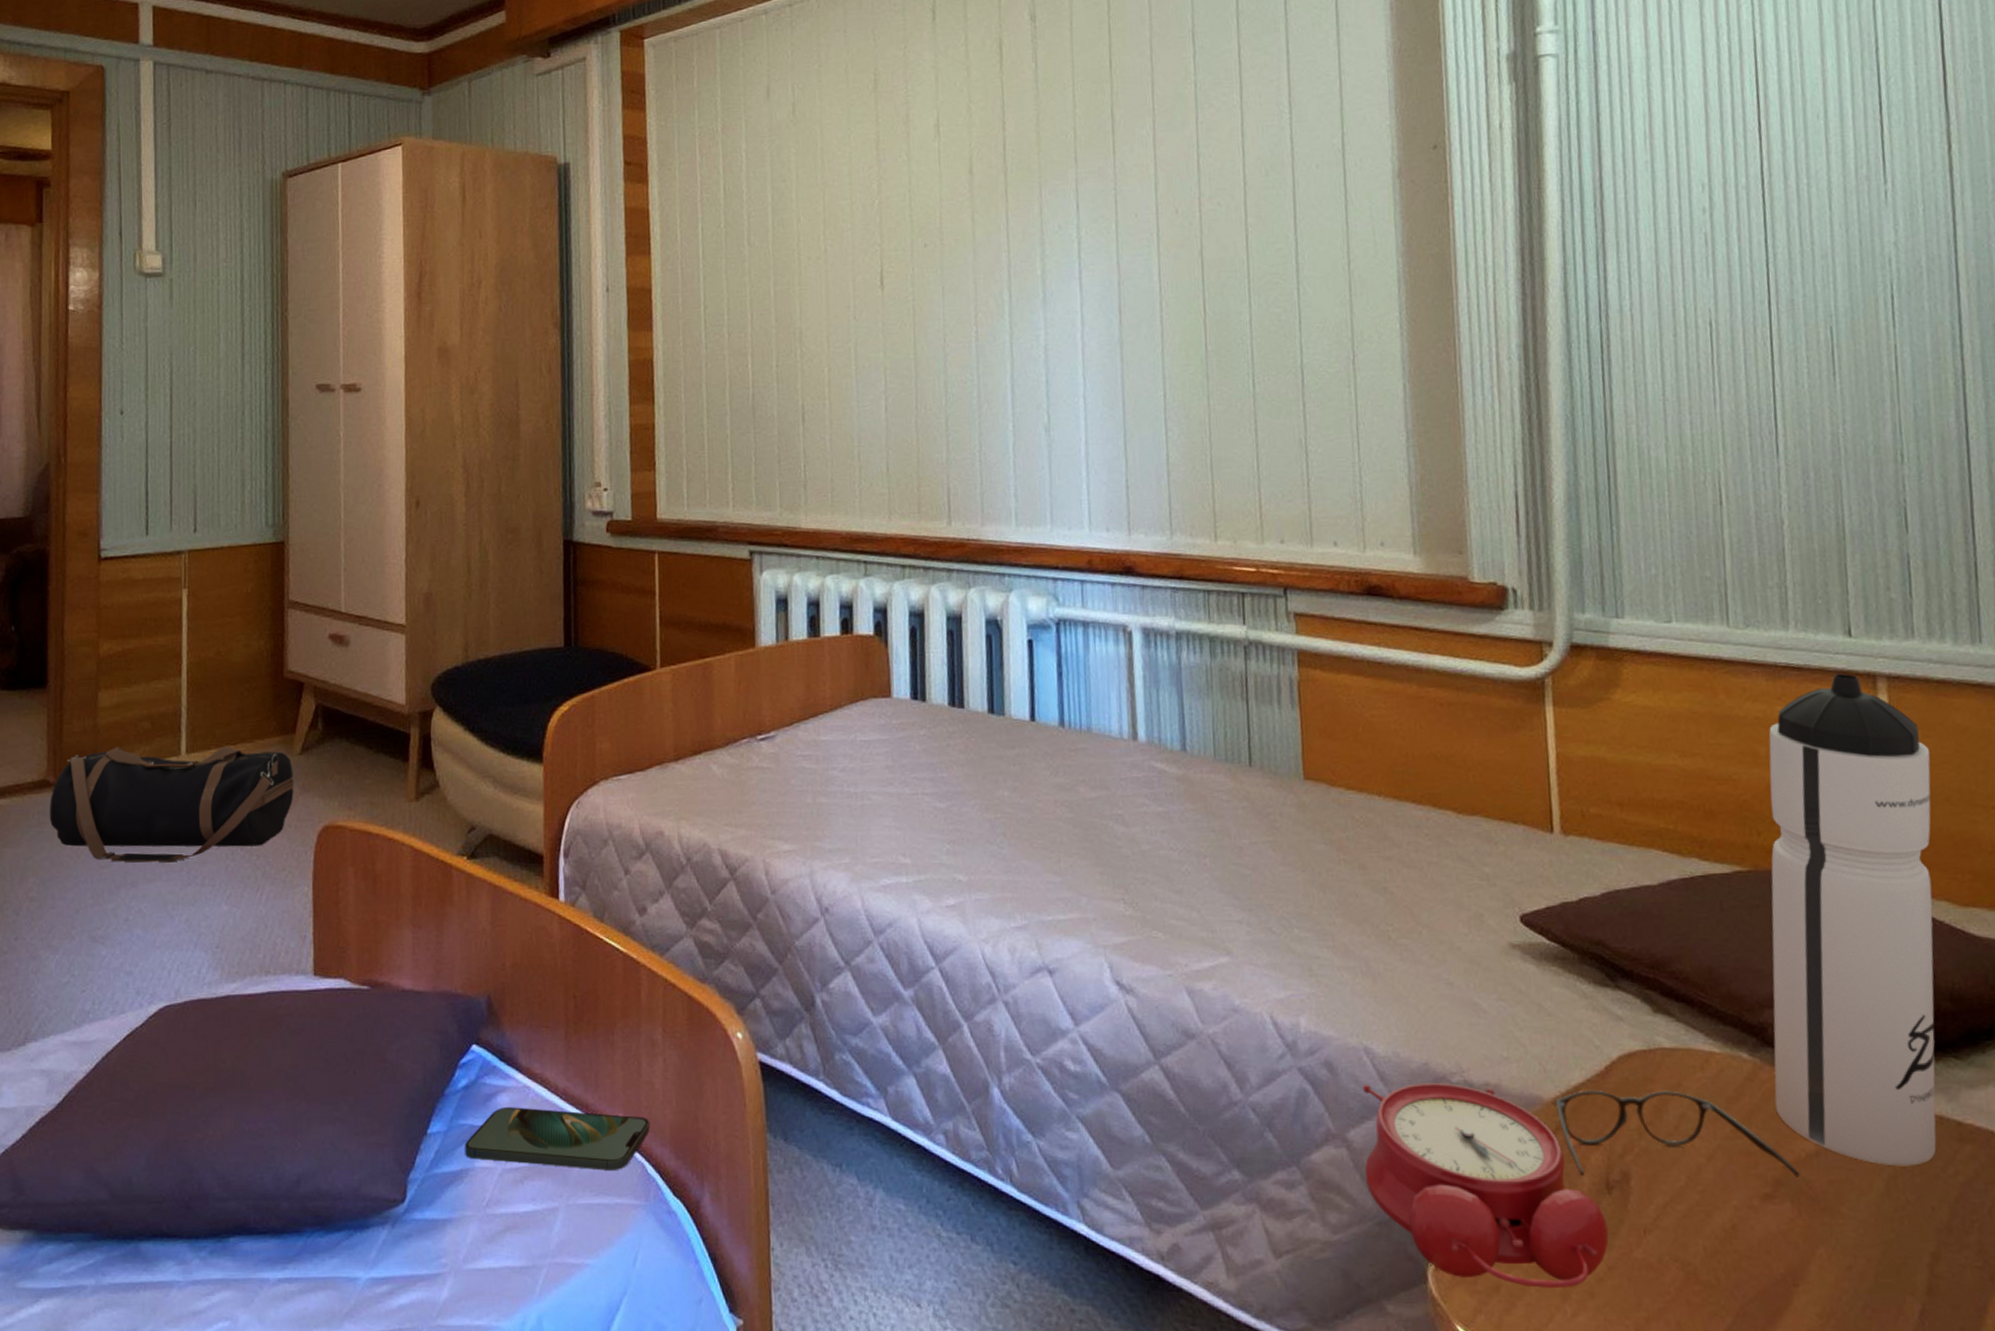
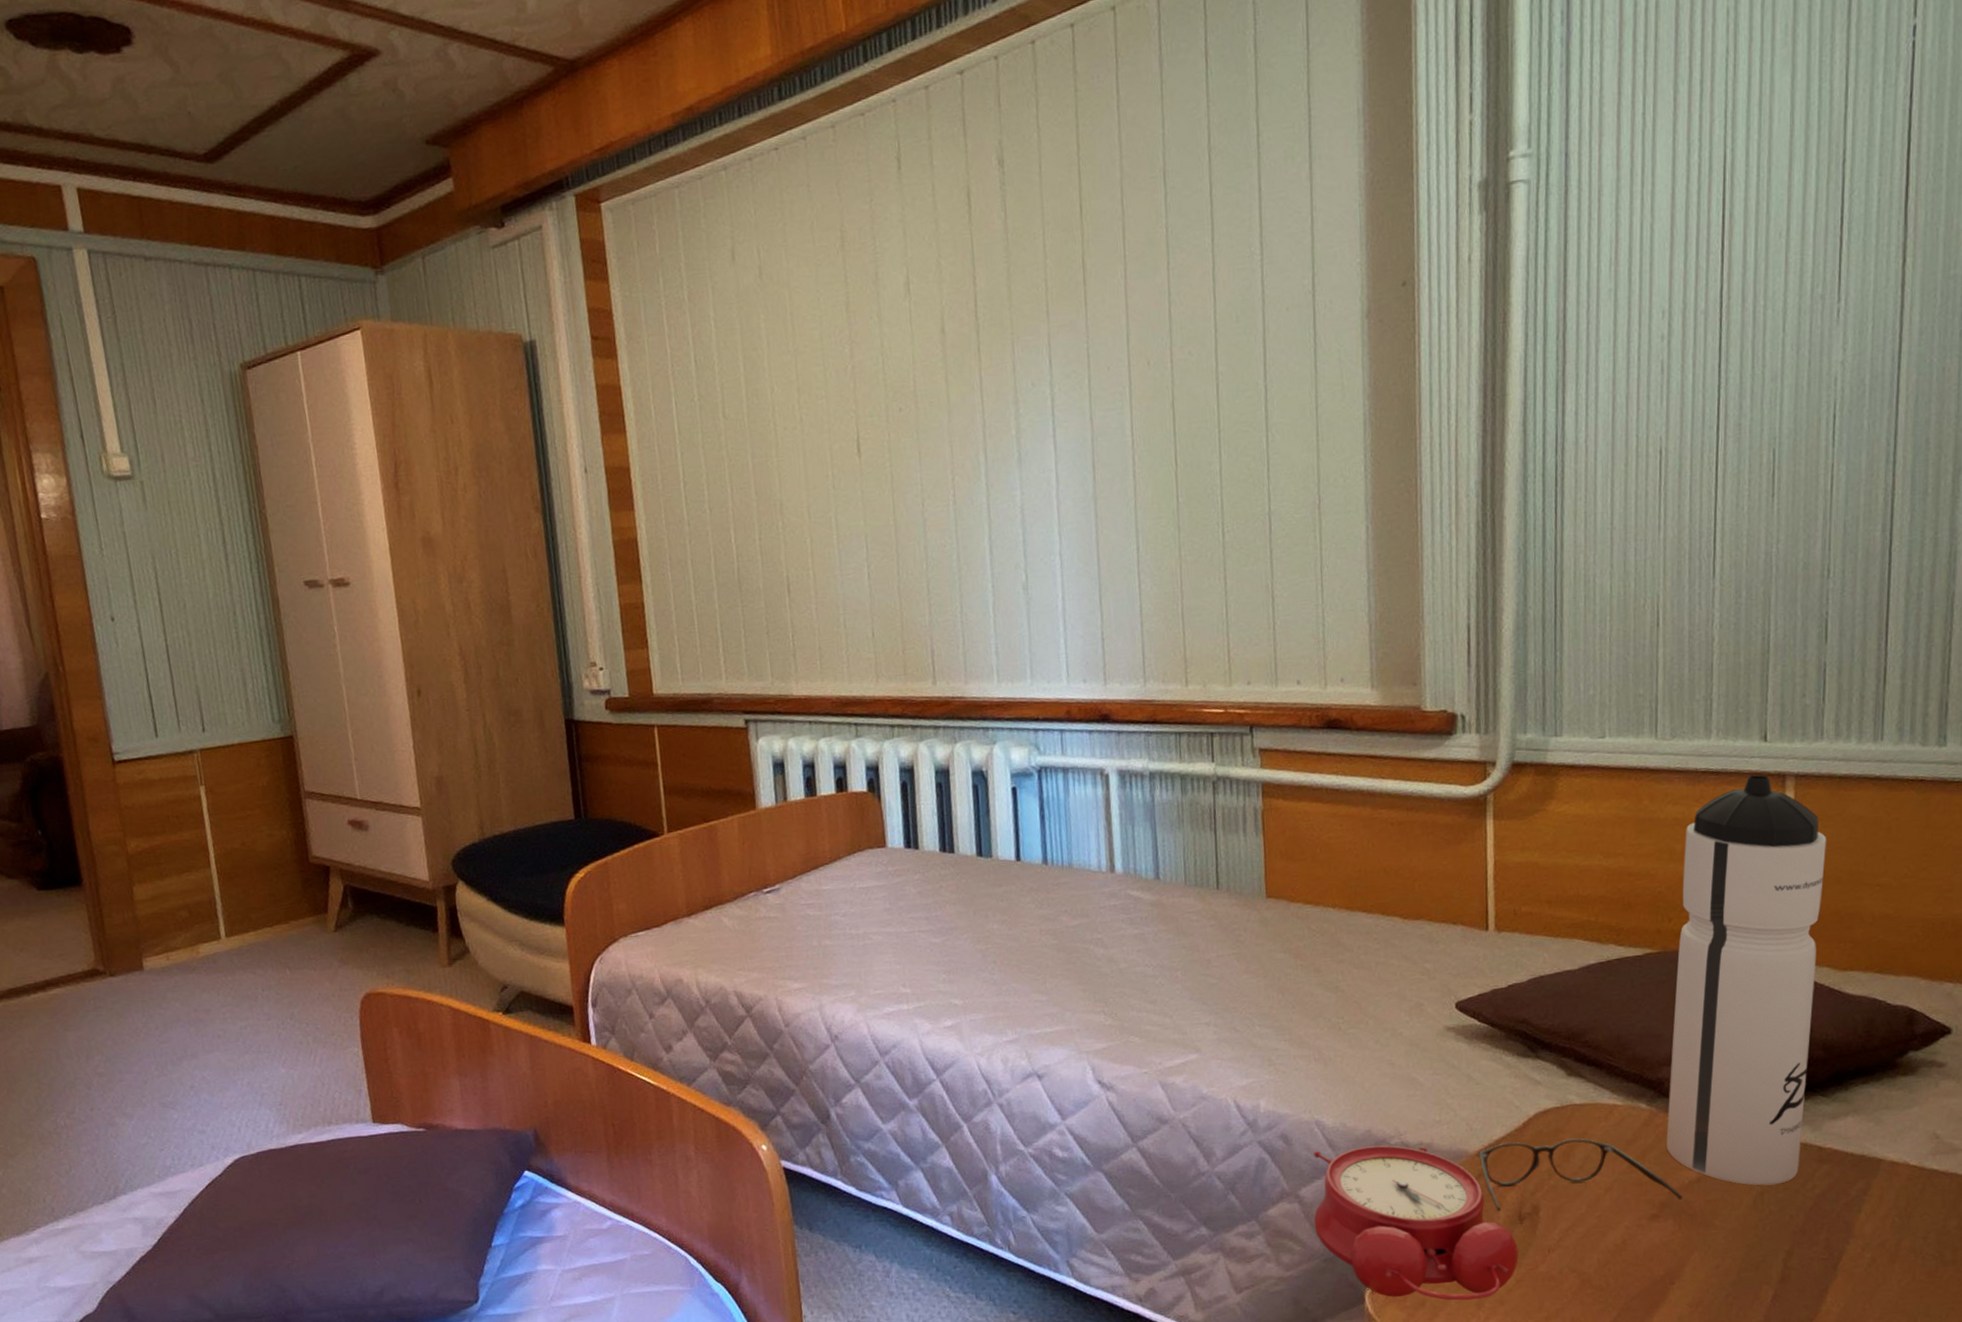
duffel bag: present [49,746,295,863] -> none [102,928,334,1038]
smartphone: present [465,1107,650,1171] -> none [526,1219,690,1265]

